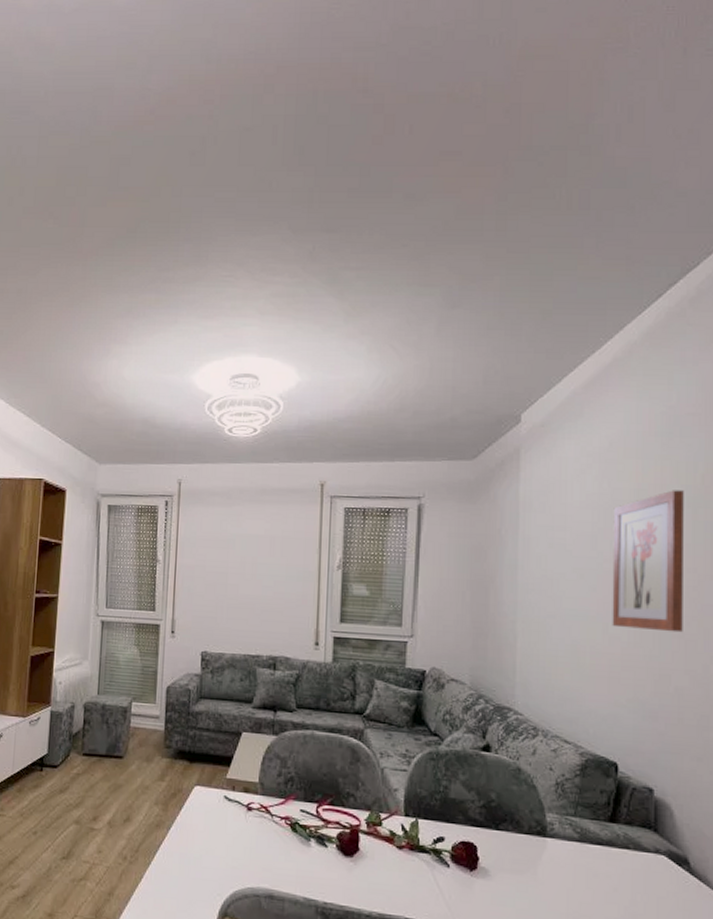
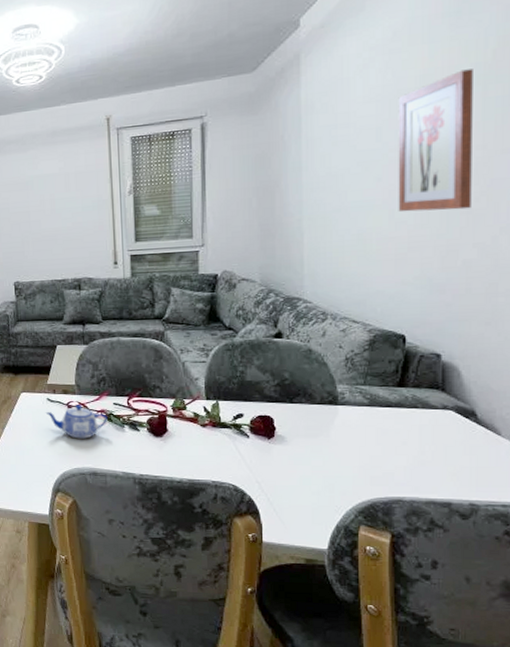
teapot: none [220,807,292,851] -> present [45,405,108,439]

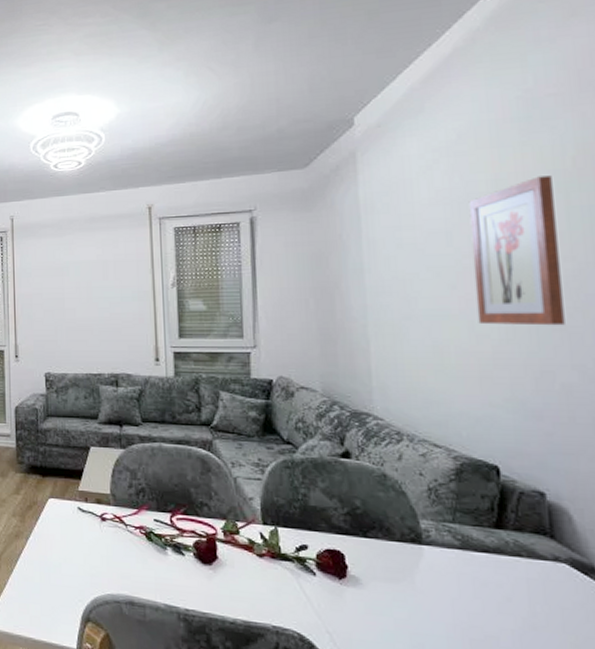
teapot: present [45,405,108,439] -> none [75,517,147,560]

